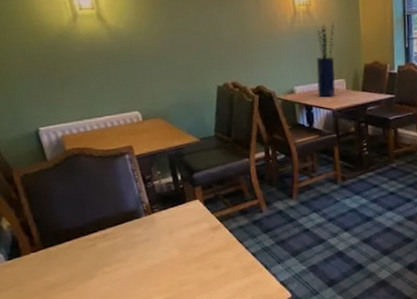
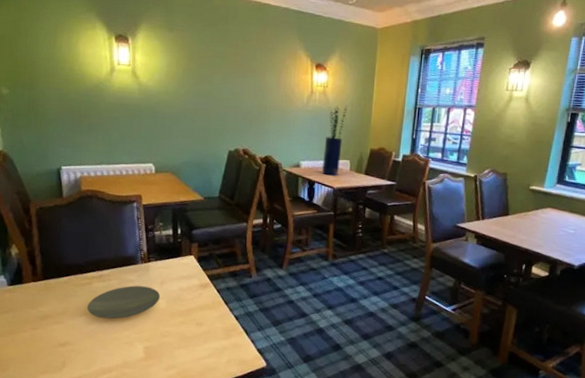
plate: none [95,238,172,278] -> present [87,285,161,319]

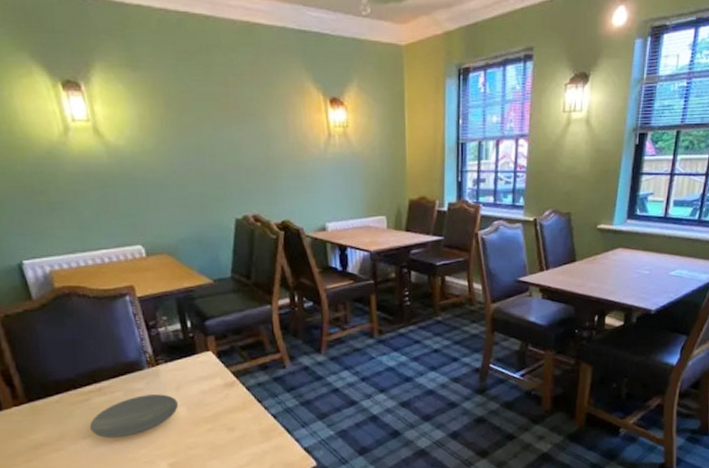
vase: present [322,106,347,176] -> none [353,150,375,237]

